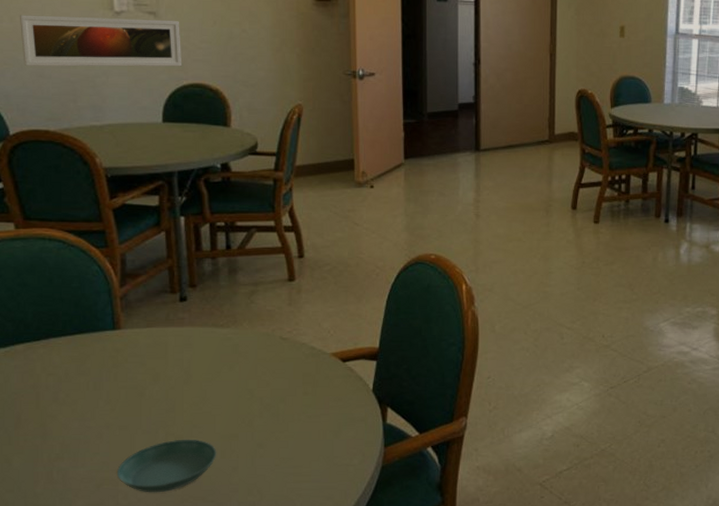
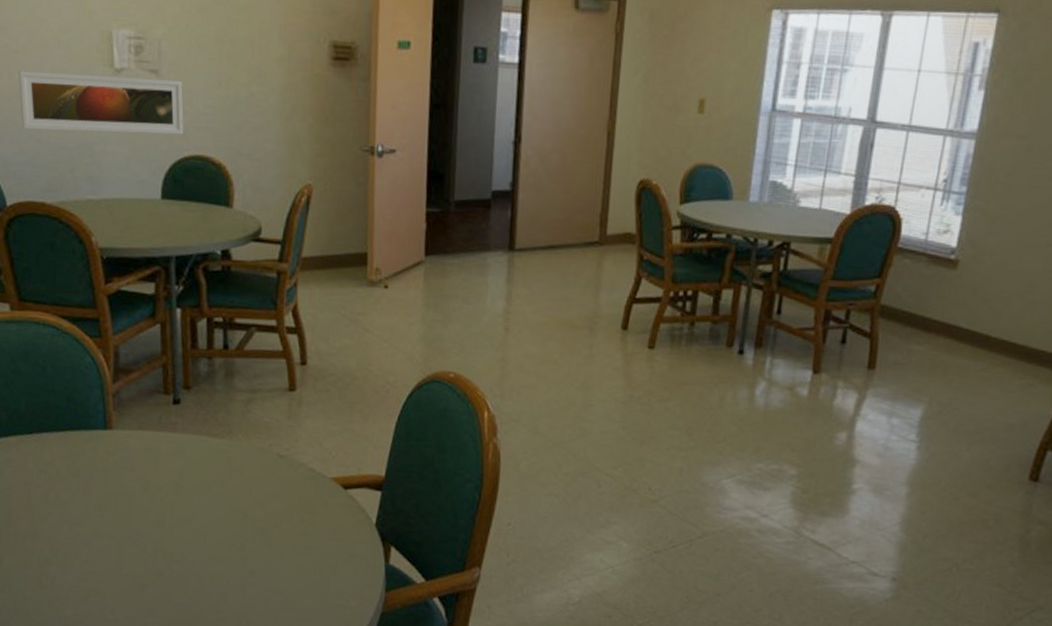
saucer: present [117,439,217,493] -> none [105,556,206,612]

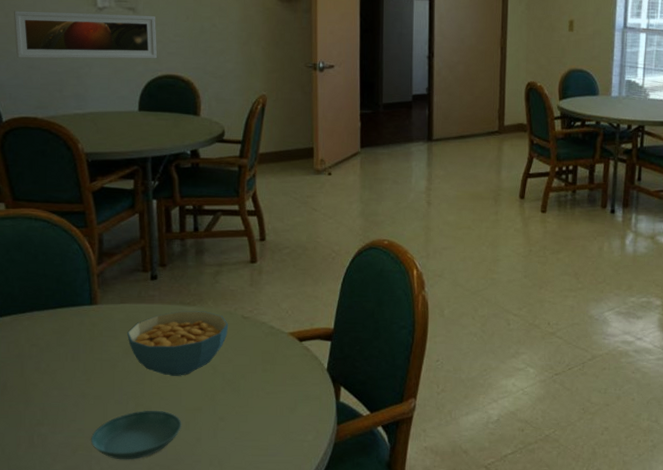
saucer: none [105,556,206,612] -> present [91,410,182,460]
cereal bowl: none [145,443,262,520] -> present [127,311,229,376]

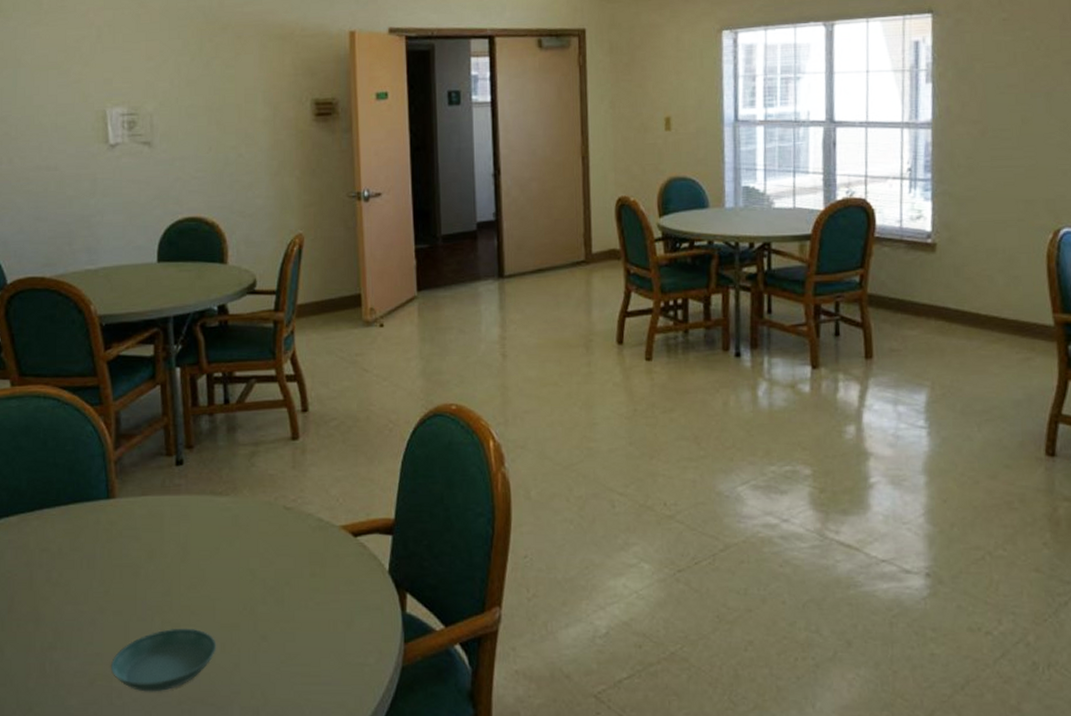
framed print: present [14,10,157,59] -> none [18,149,176,209]
cereal bowl: present [127,311,229,376] -> none [150,502,269,584]

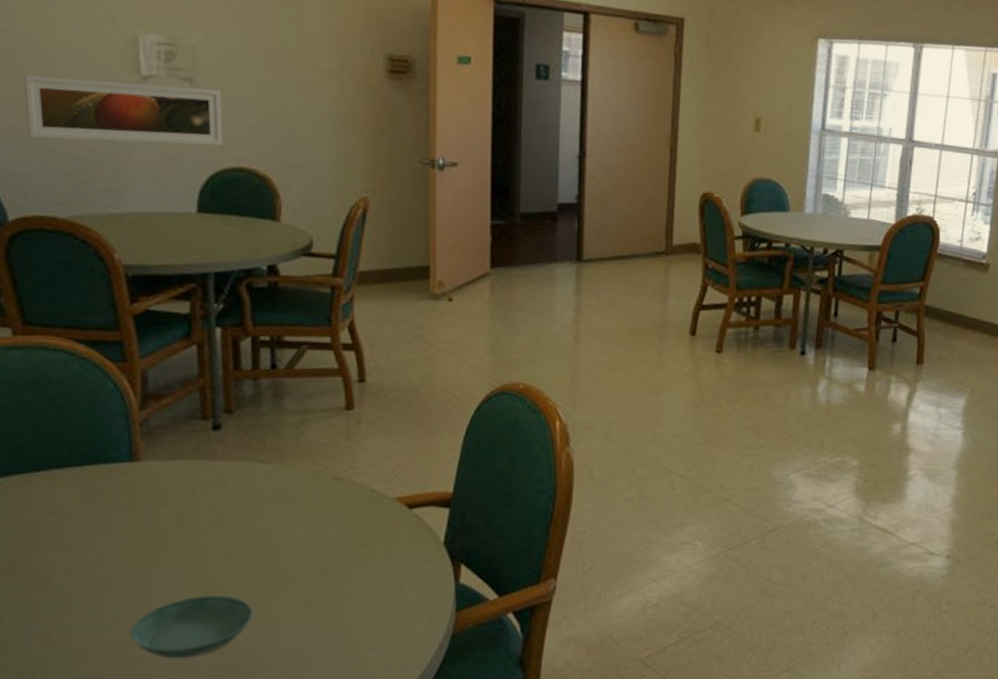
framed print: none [18,149,176,209] -> present [24,75,223,146]

